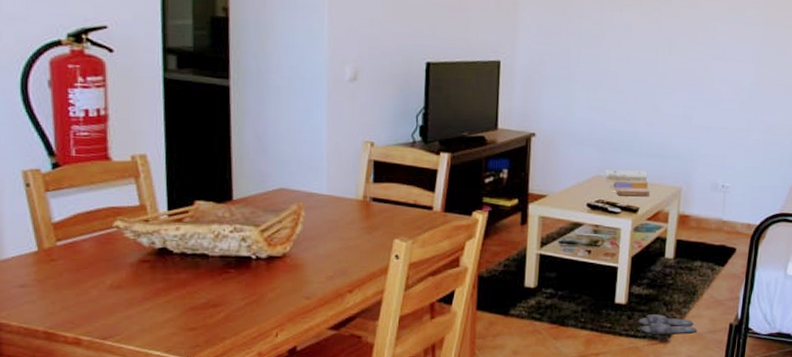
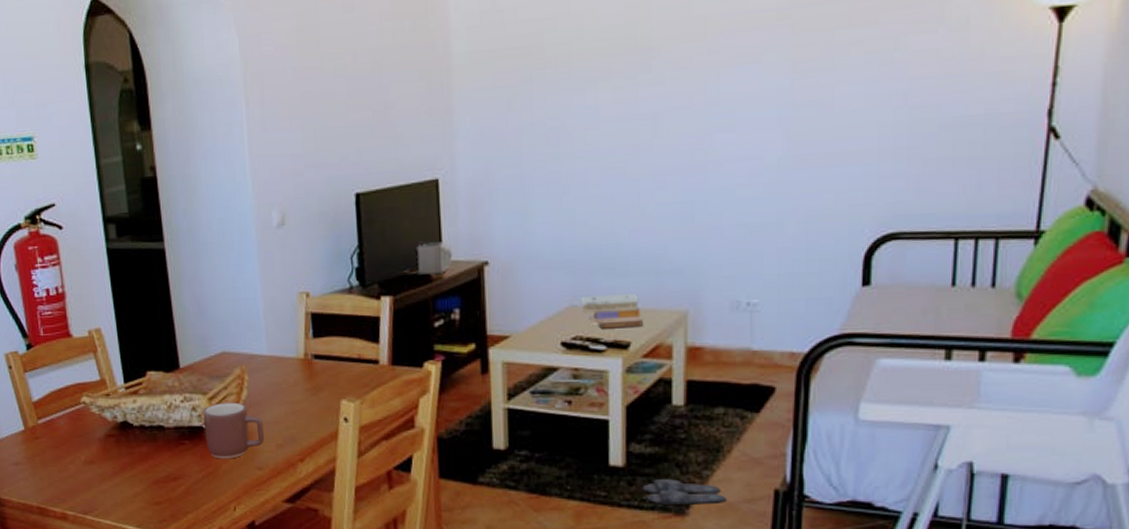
mug: none [252,235,316,288] -> present [202,402,265,459]
decorative box: none [473,110,507,140] -> present [415,240,453,276]

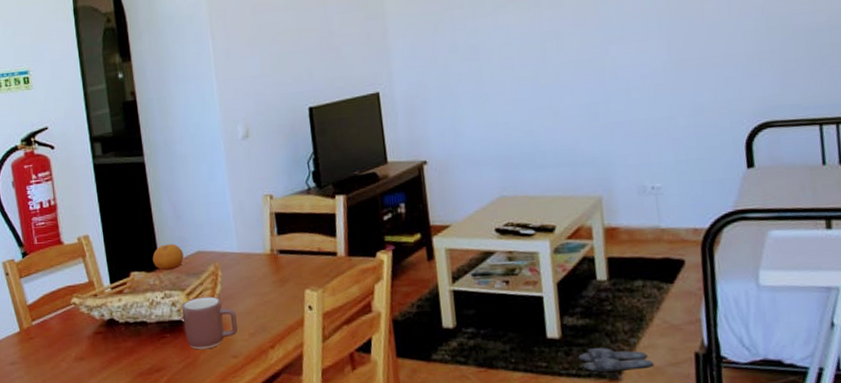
fruit: none [171,342,207,372] -> present [152,244,184,271]
decorative box: present [415,240,453,276] -> none [363,144,396,176]
books: present [581,294,643,329] -> none [508,183,564,216]

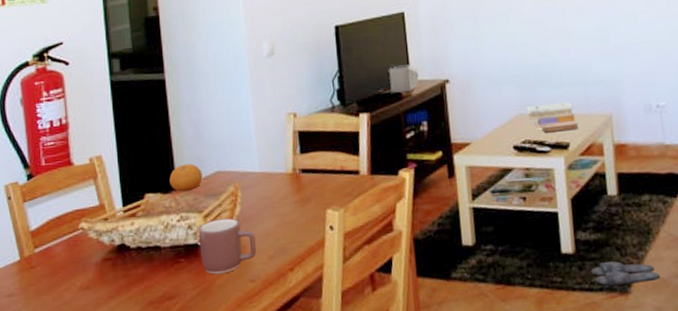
decorative box: none [363,144,396,176] -> present [388,63,419,95]
books: none [508,183,564,216] -> present [526,102,578,133]

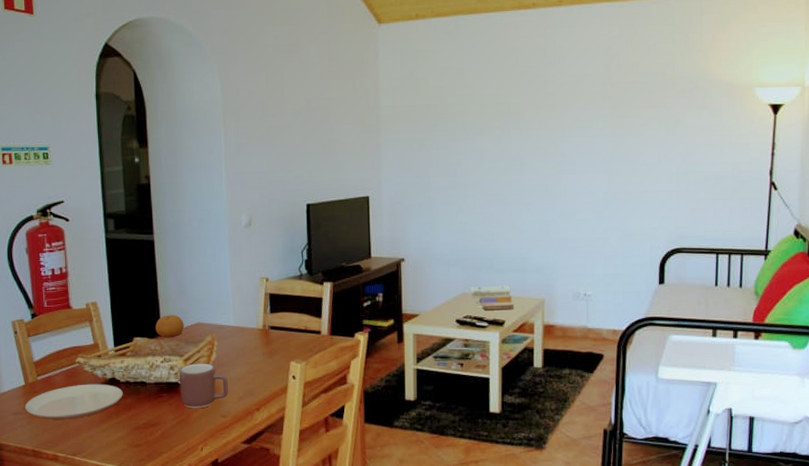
plate: none [19,252,134,300] -> present [24,383,123,420]
decorative box: present [388,63,419,95] -> none [350,242,378,268]
slippers: present [591,261,660,286] -> none [513,422,571,441]

